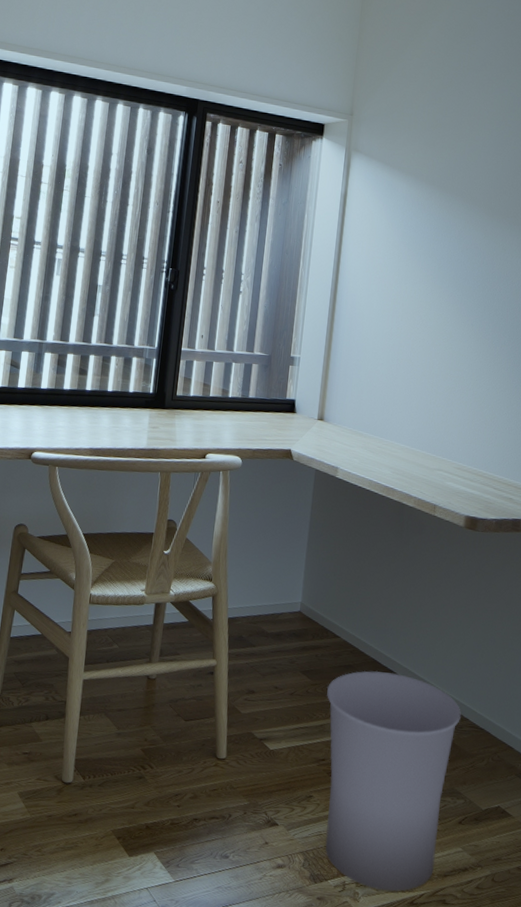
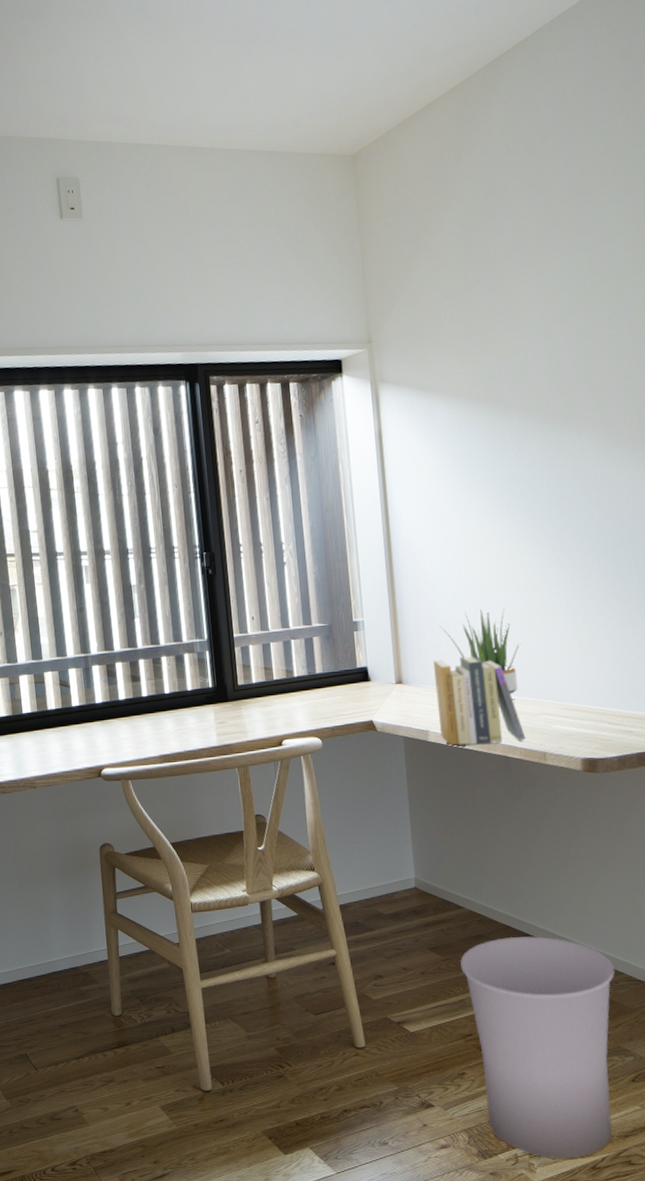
books: none [348,404,422,491] -> present [434,655,526,746]
potted plant: none [365,366,432,447] -> present [440,609,521,694]

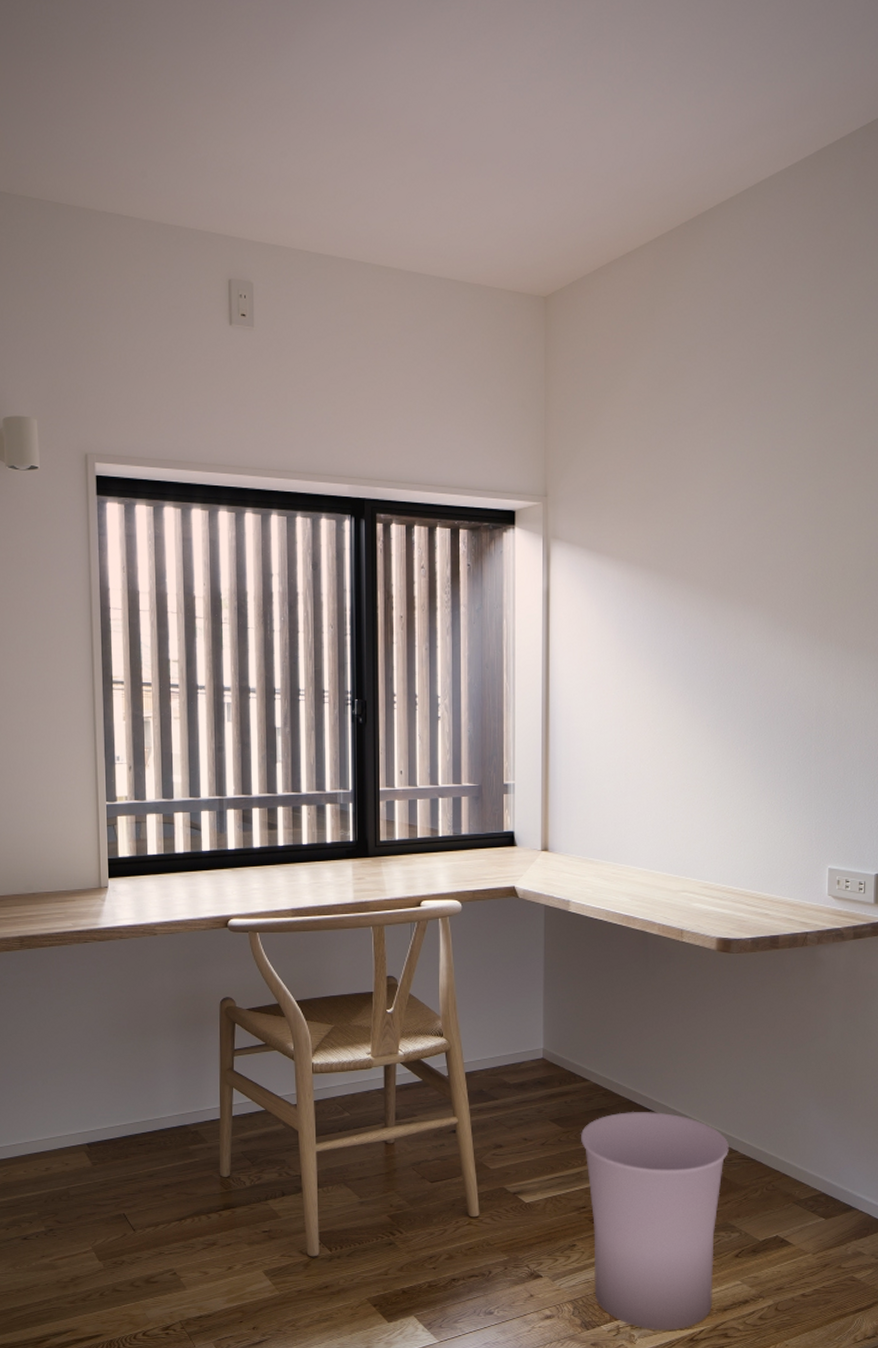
books: present [434,655,526,746] -> none [581,827,665,917]
potted plant: present [440,609,521,694] -> none [590,781,669,869]

